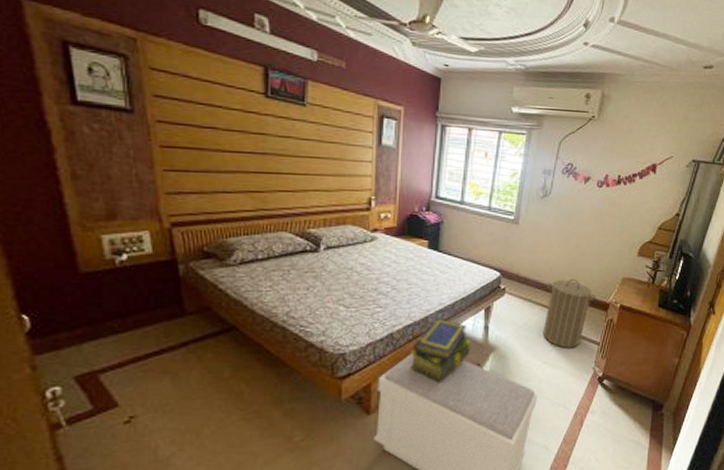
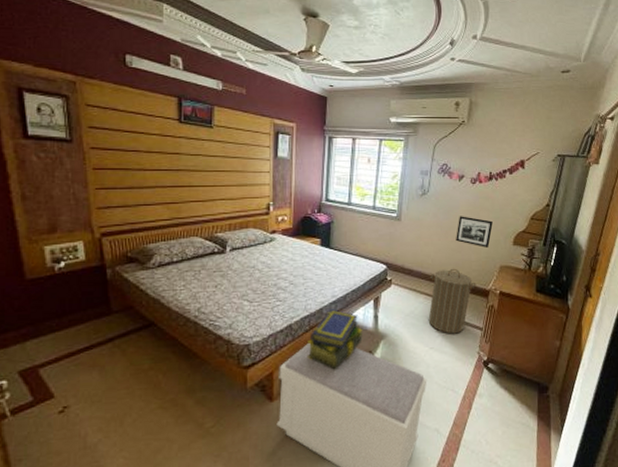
picture frame: none [577,222,618,257] -> present [456,216,493,248]

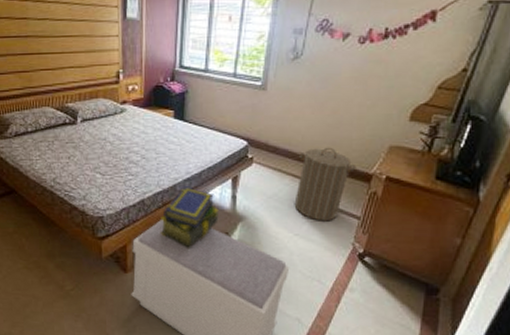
picture frame: present [456,216,493,248] -> none [334,84,384,123]

